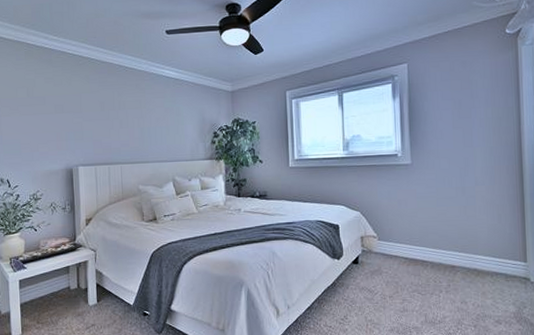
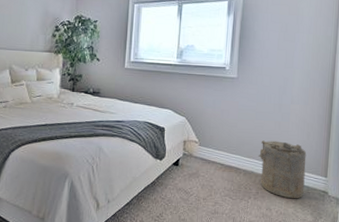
laundry hamper: none [445,227,502,289] -> present [258,140,307,199]

